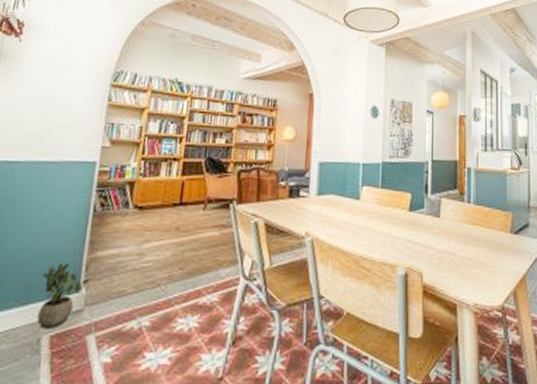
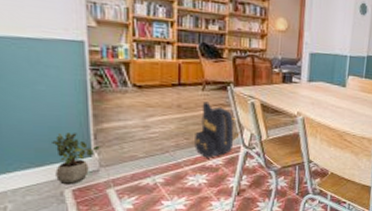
backpack: none [189,222,240,293] -> present [195,101,240,158]

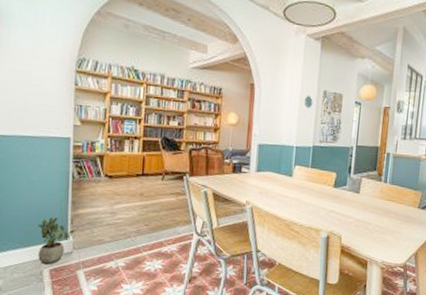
backpack: present [195,101,240,158] -> none [153,190,193,244]

